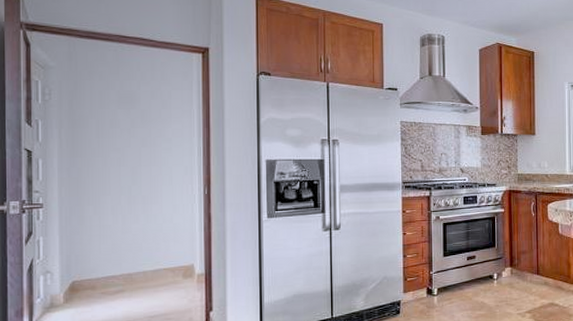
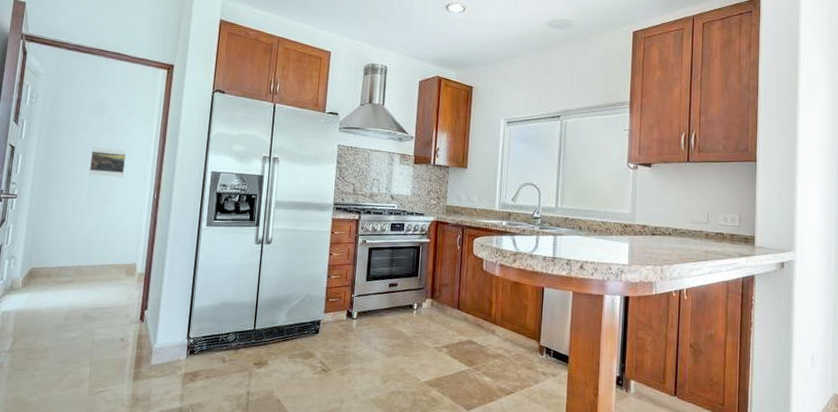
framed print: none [124,144,167,175] -> present [88,147,127,178]

